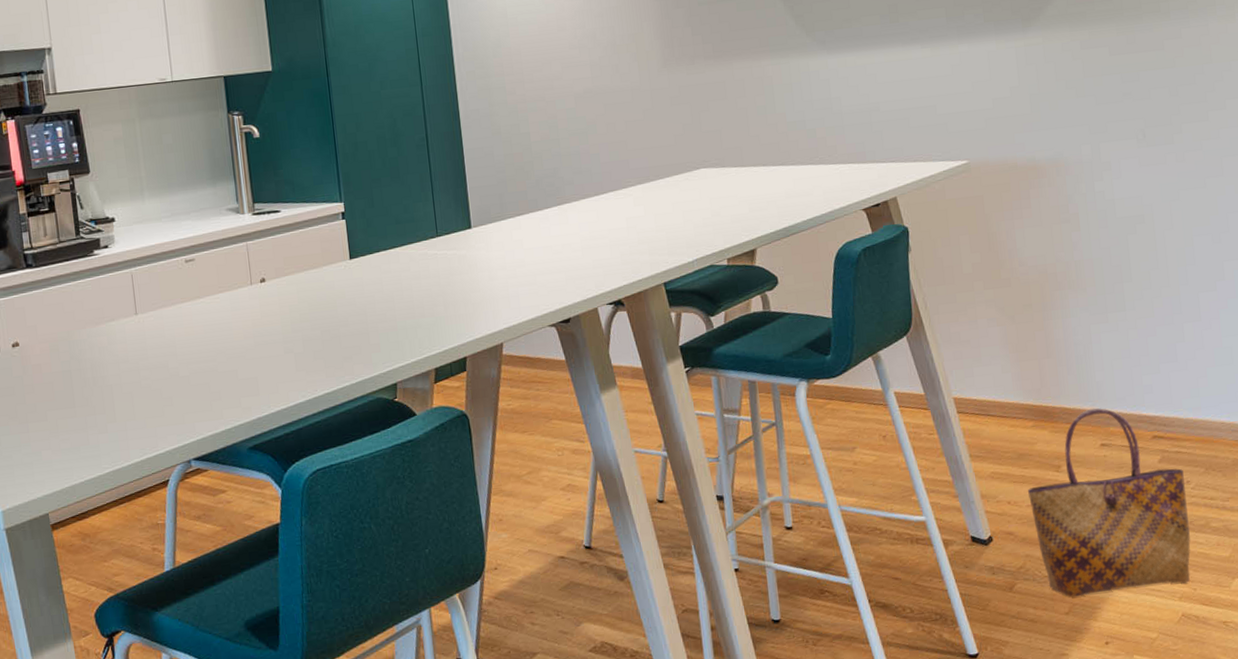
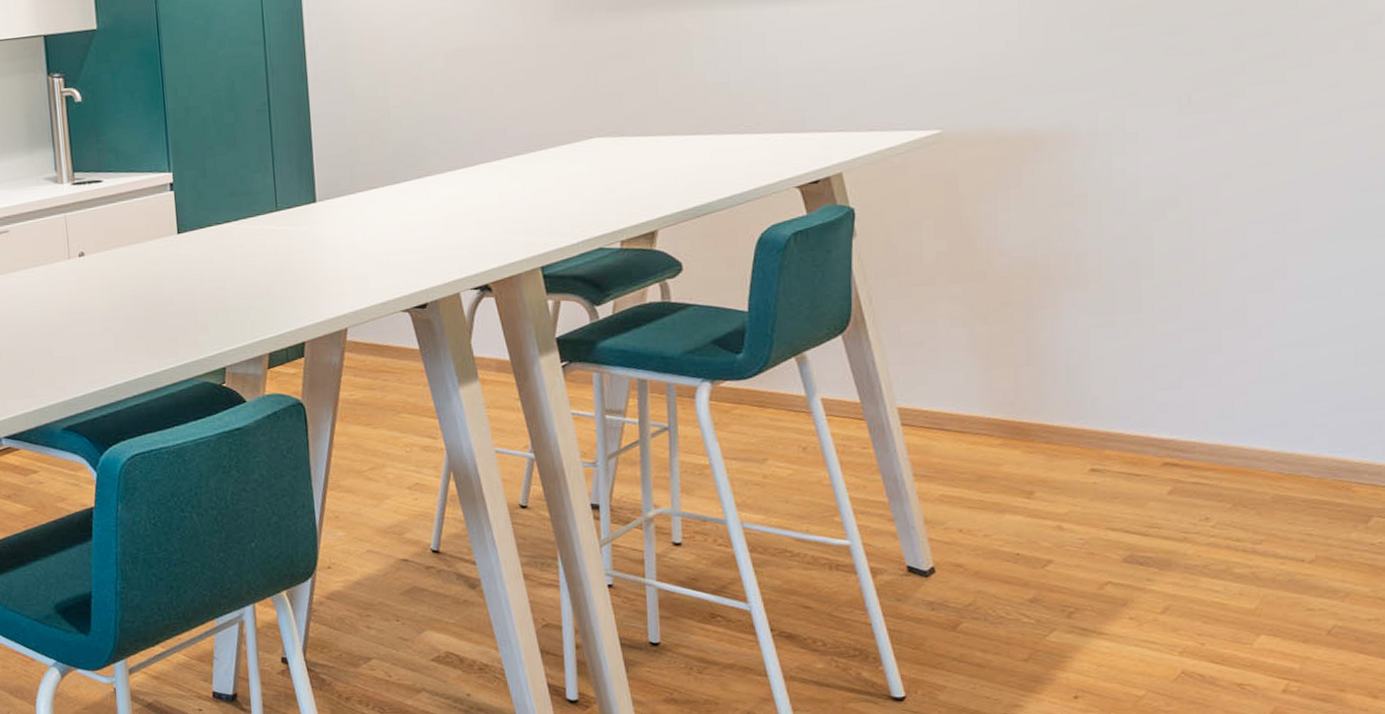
tote bag: present [1027,407,1191,597] -> none [986,426,1203,642]

